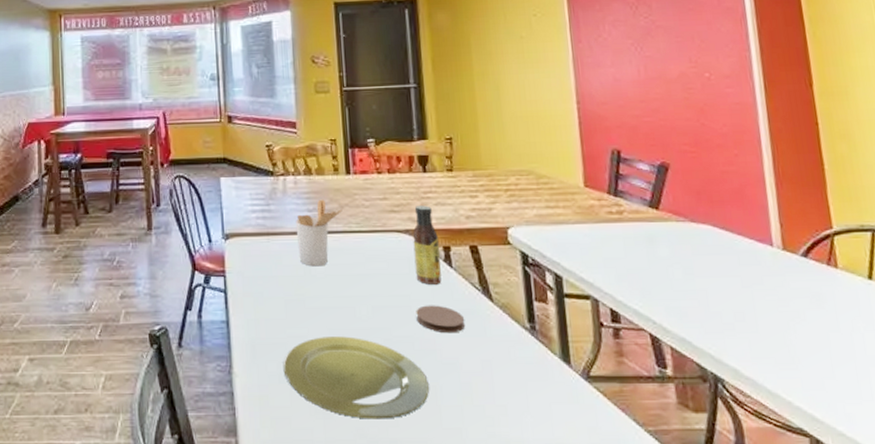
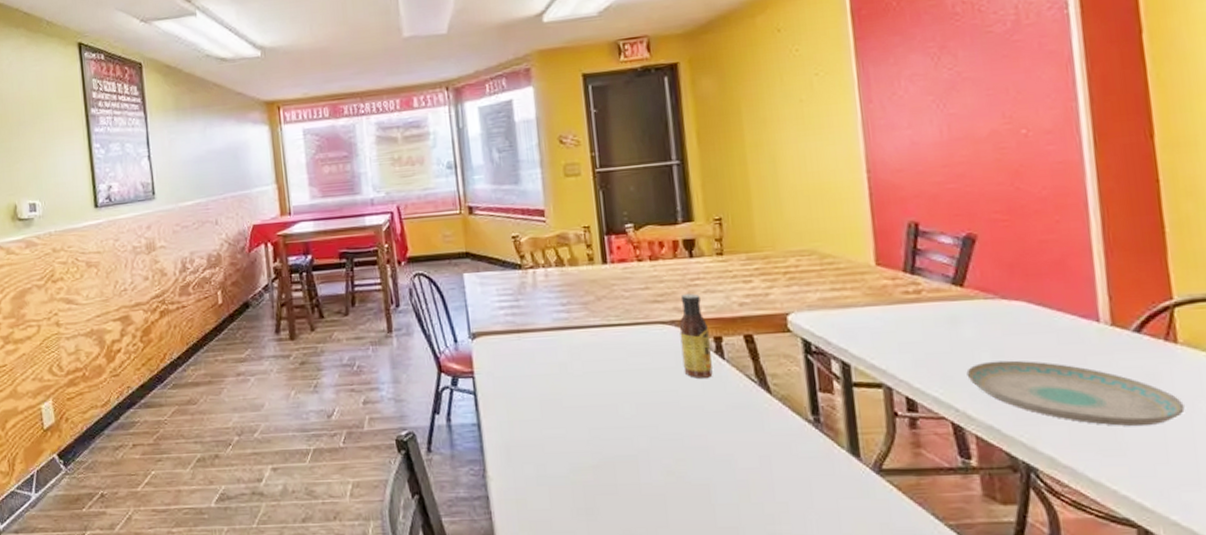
plate: present [283,336,429,419] -> none [540,435,701,520]
utensil holder: present [295,199,343,267] -> none [548,292,600,364]
coaster: present [416,305,466,334] -> none [685,399,741,429]
plate: none [662,278,846,343] -> present [966,360,1185,427]

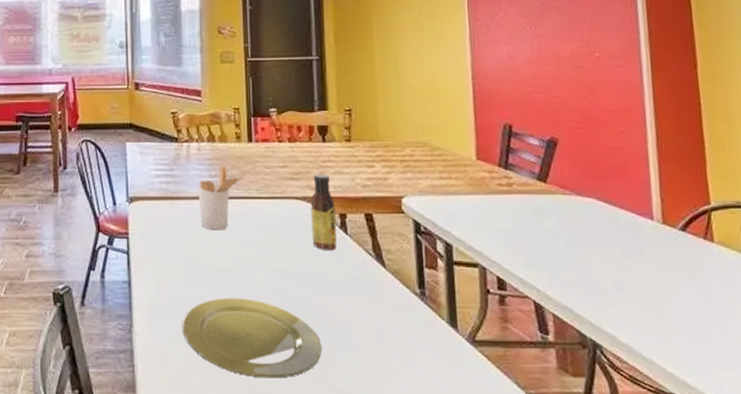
plate: none [540,435,701,520] -> present [182,298,321,378]
utensil holder: none [548,292,600,364] -> present [198,166,244,231]
plate: present [966,360,1185,427] -> none [547,249,719,313]

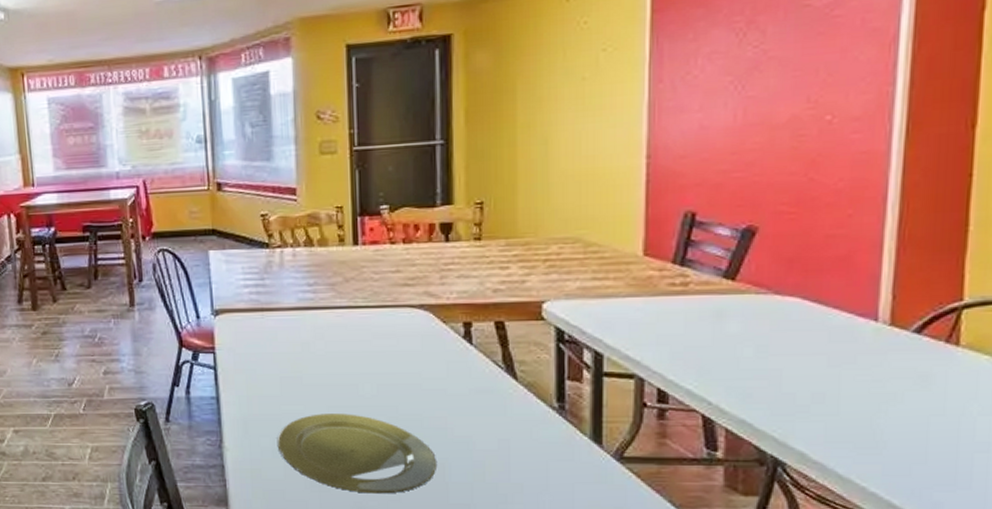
utensil holder: present [198,166,244,231] -> none [293,272,348,343]
sauce bottle: present [310,174,337,250] -> none [428,278,459,362]

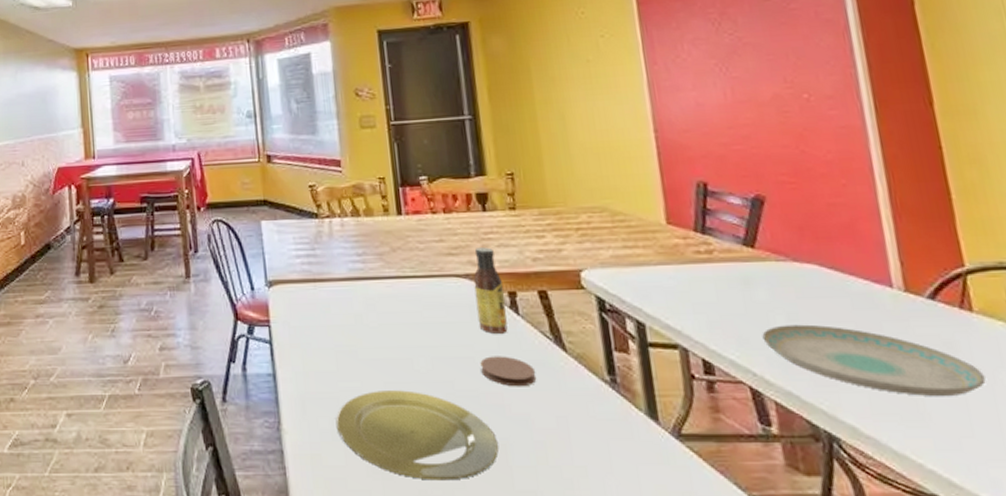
coaster: none [427,383,483,412] -> present [480,356,537,387]
sauce bottle: none [428,278,459,362] -> present [473,247,508,334]
plate: none [725,356,954,427] -> present [762,324,986,397]

